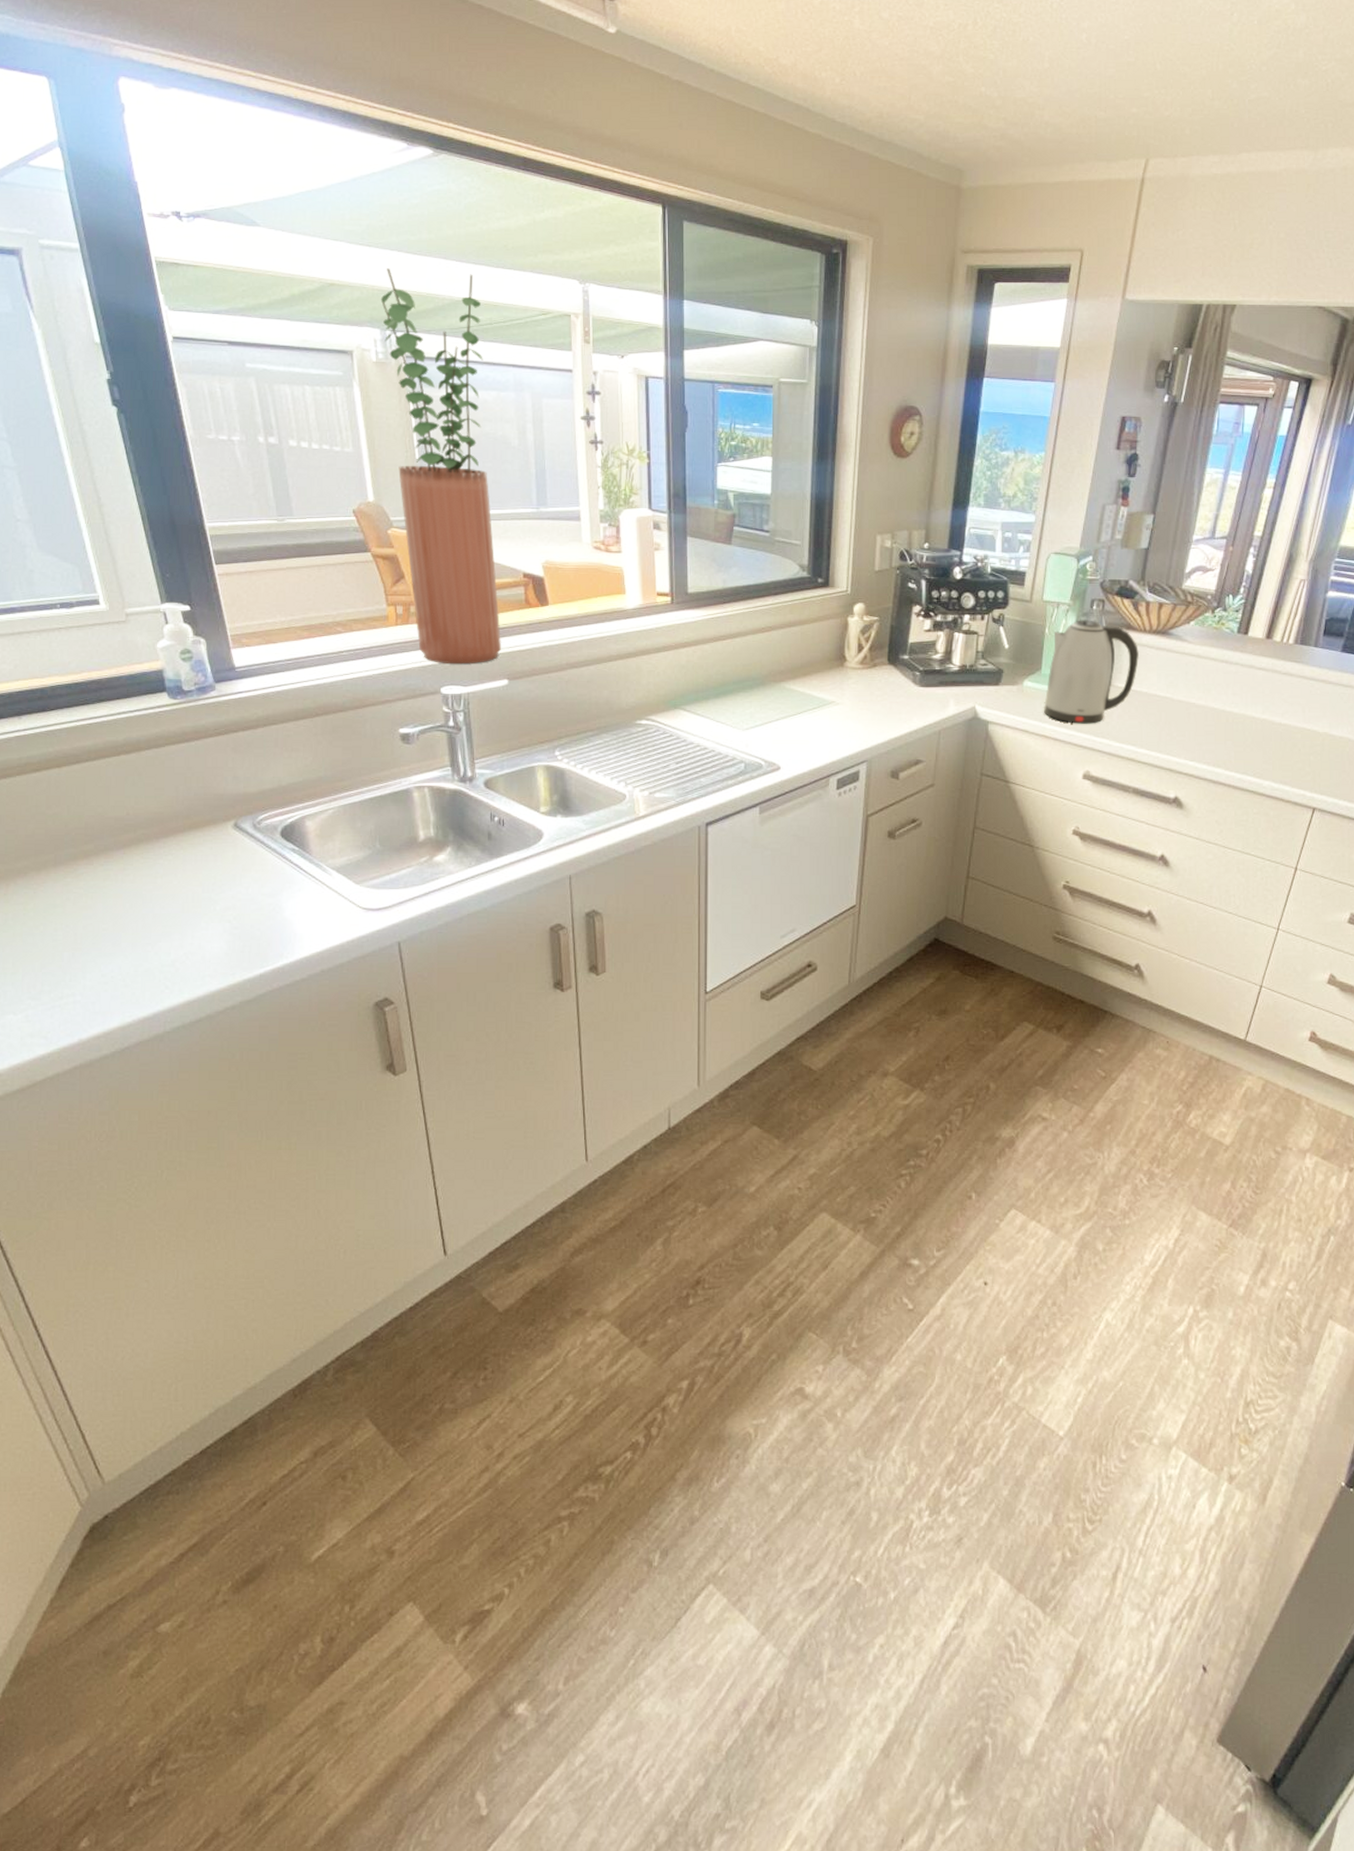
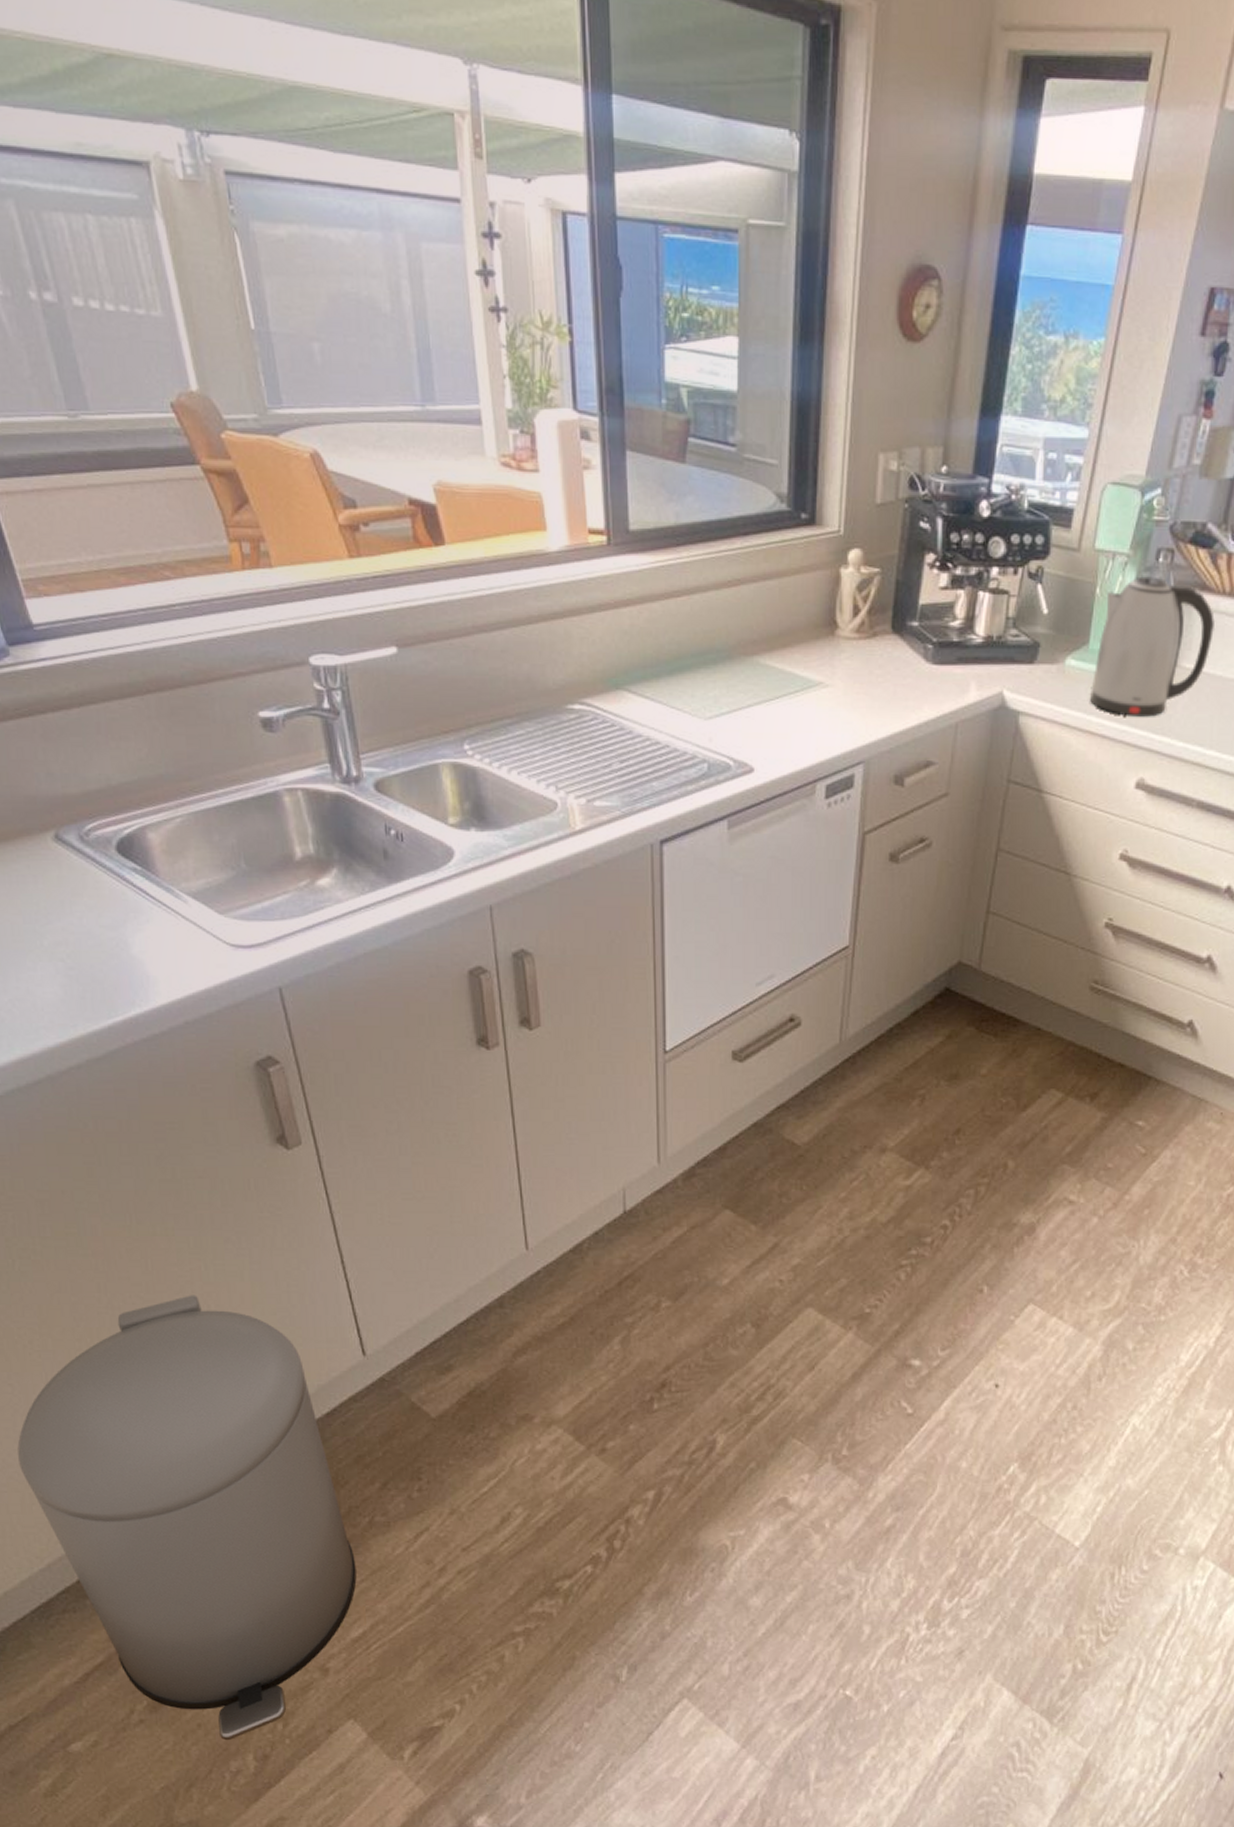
pedal bin: none [146,1201,425,1623] -> present [17,1295,357,1741]
vase: present [380,268,501,664] -> none [181,32,385,624]

